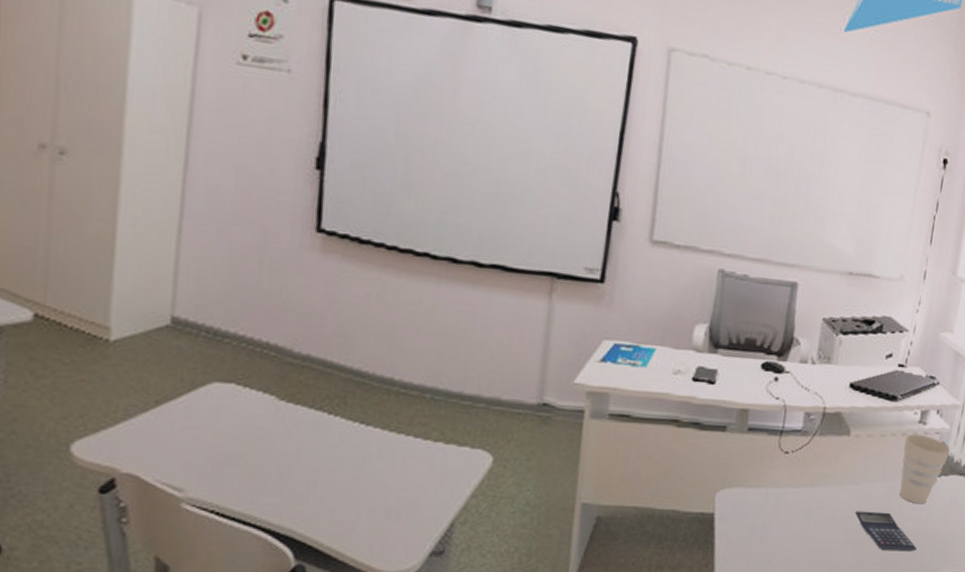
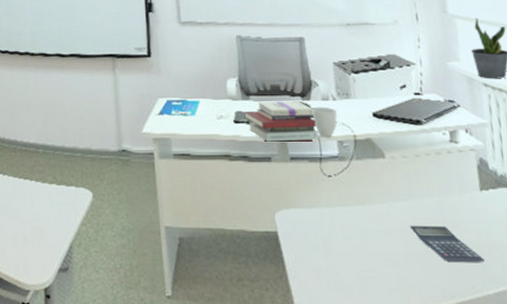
books: none [706,356,788,411] -> present [244,101,319,142]
mug: none [784,369,813,407] -> present [313,106,338,137]
cup: present [899,433,951,505] -> none [441,152,492,217]

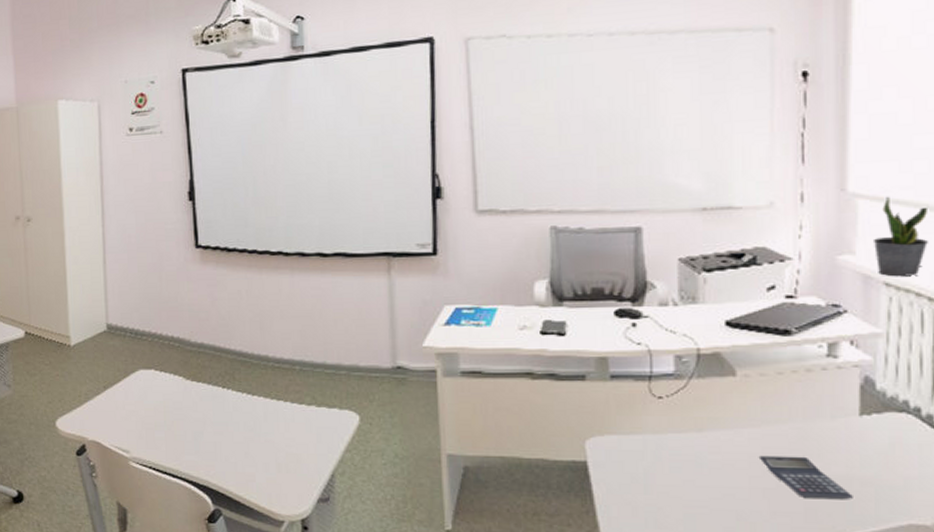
books: present [244,101,319,142] -> none [554,307,650,357]
mug: present [313,106,338,137] -> none [644,313,678,351]

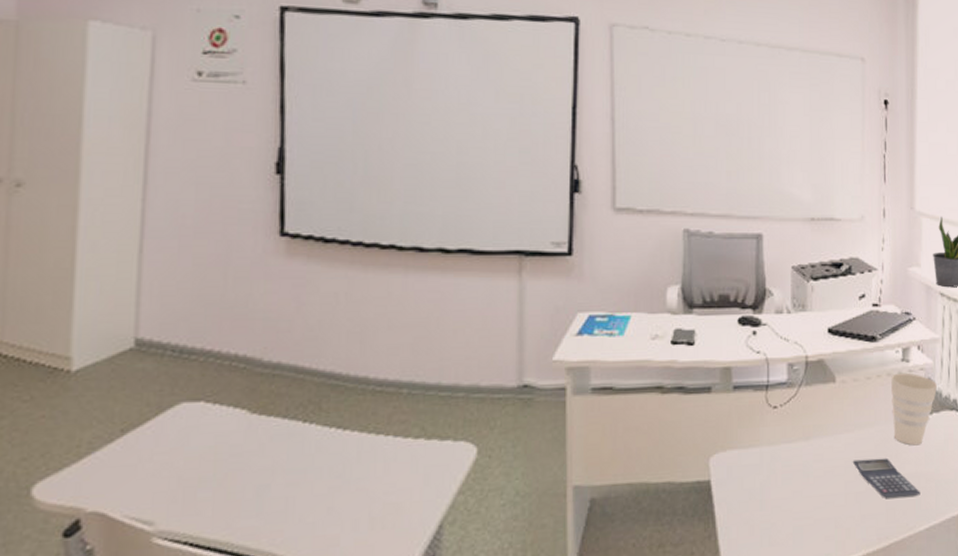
cup: none [812,369,880,447] -> present [891,372,938,446]

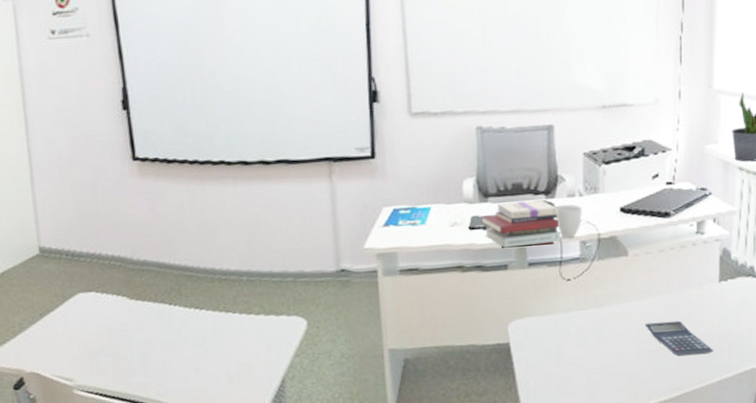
books: none [685,314,767,367] -> present [481,199,560,248]
mug: none [763,321,791,359] -> present [556,204,583,238]
cup: present [891,372,938,446] -> none [685,244,734,310]

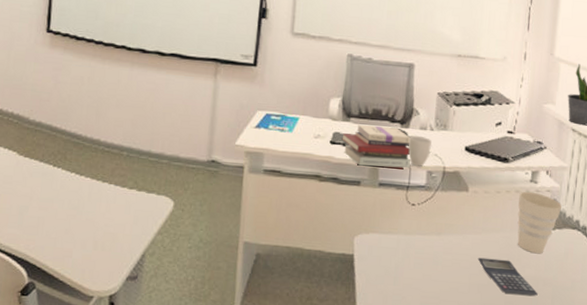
cup: none [685,244,734,310] -> present [517,191,563,254]

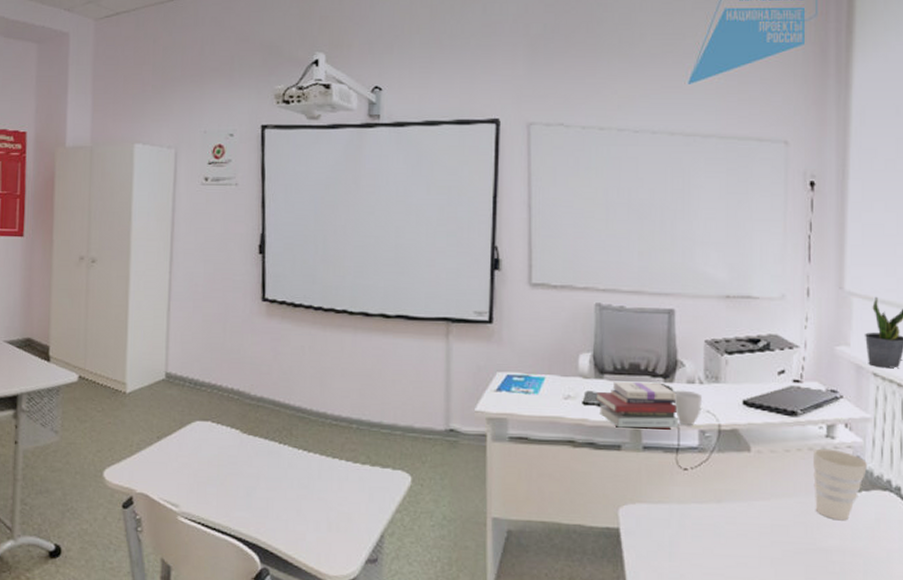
calculator: present [477,257,538,296] -> none [768,527,845,570]

